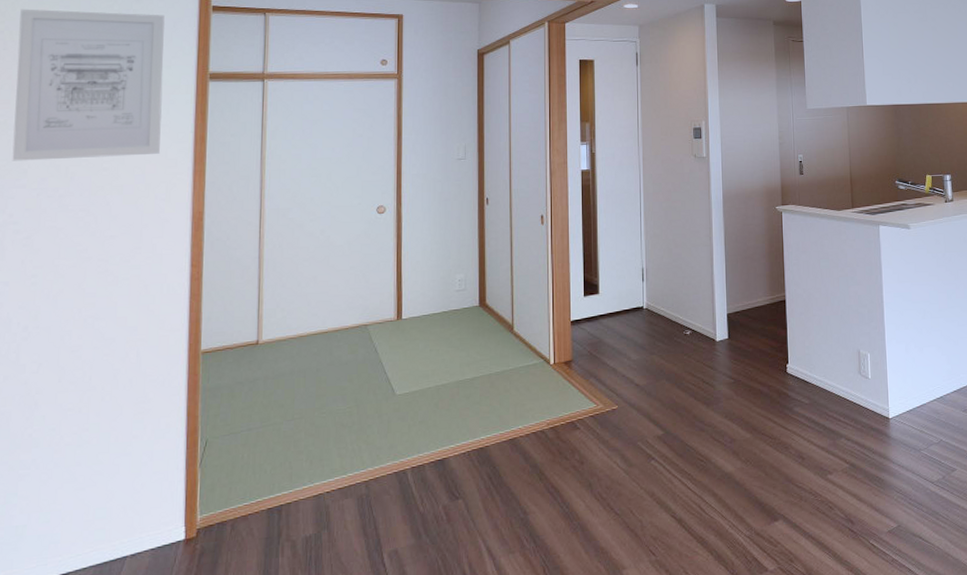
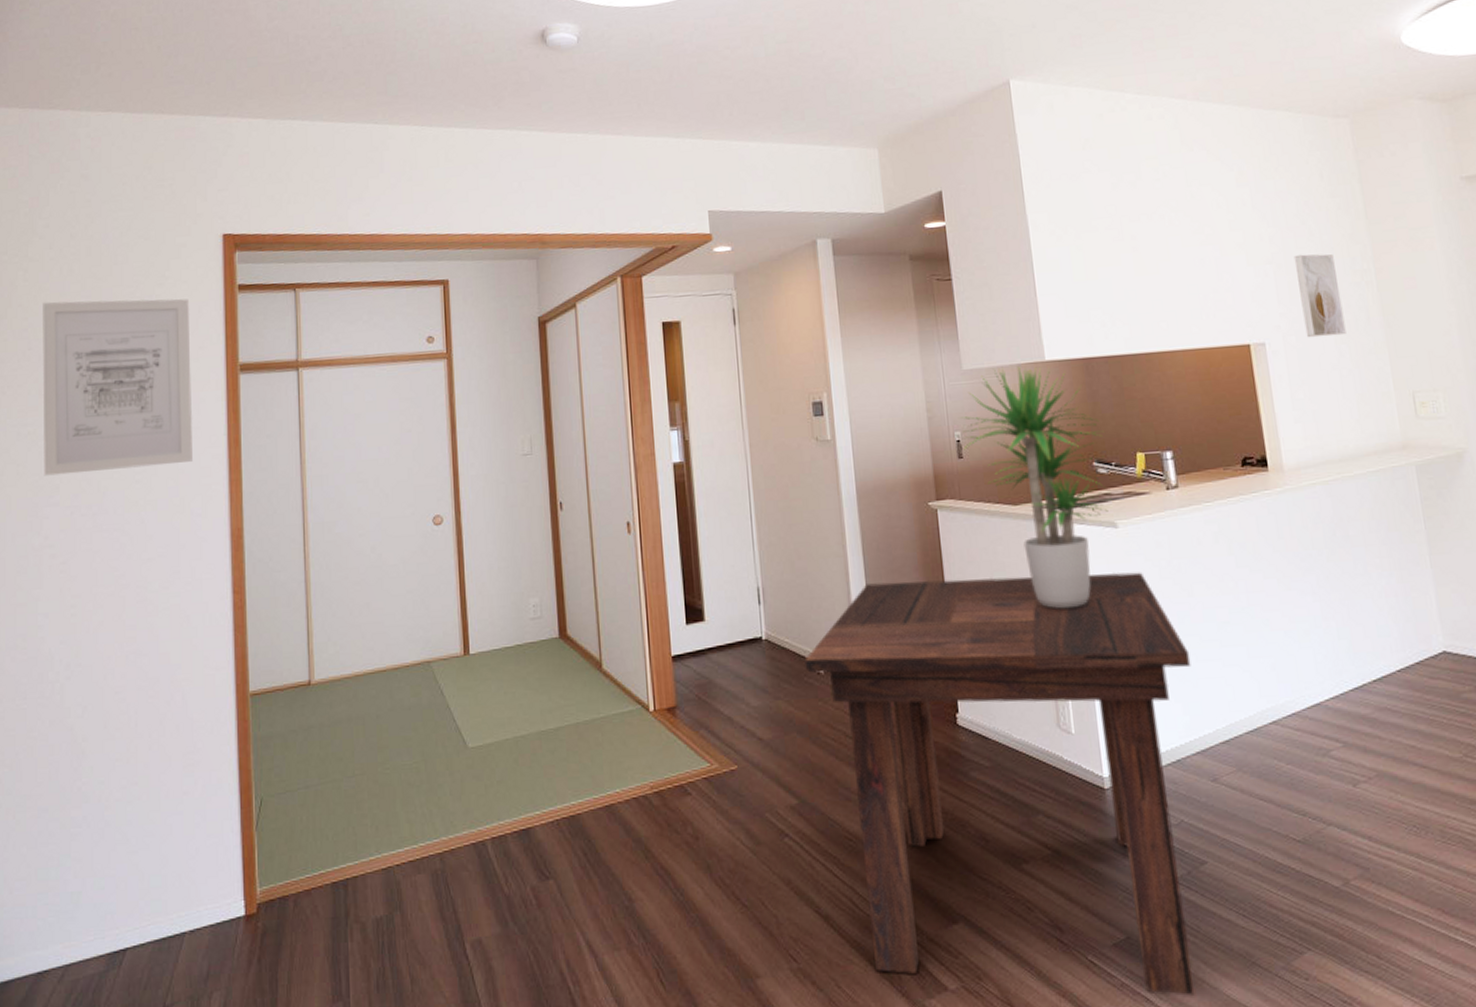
dining table: none [675,261,954,566] -> present [804,572,1195,996]
potted plant: none [803,108,905,287] -> present [961,366,1108,609]

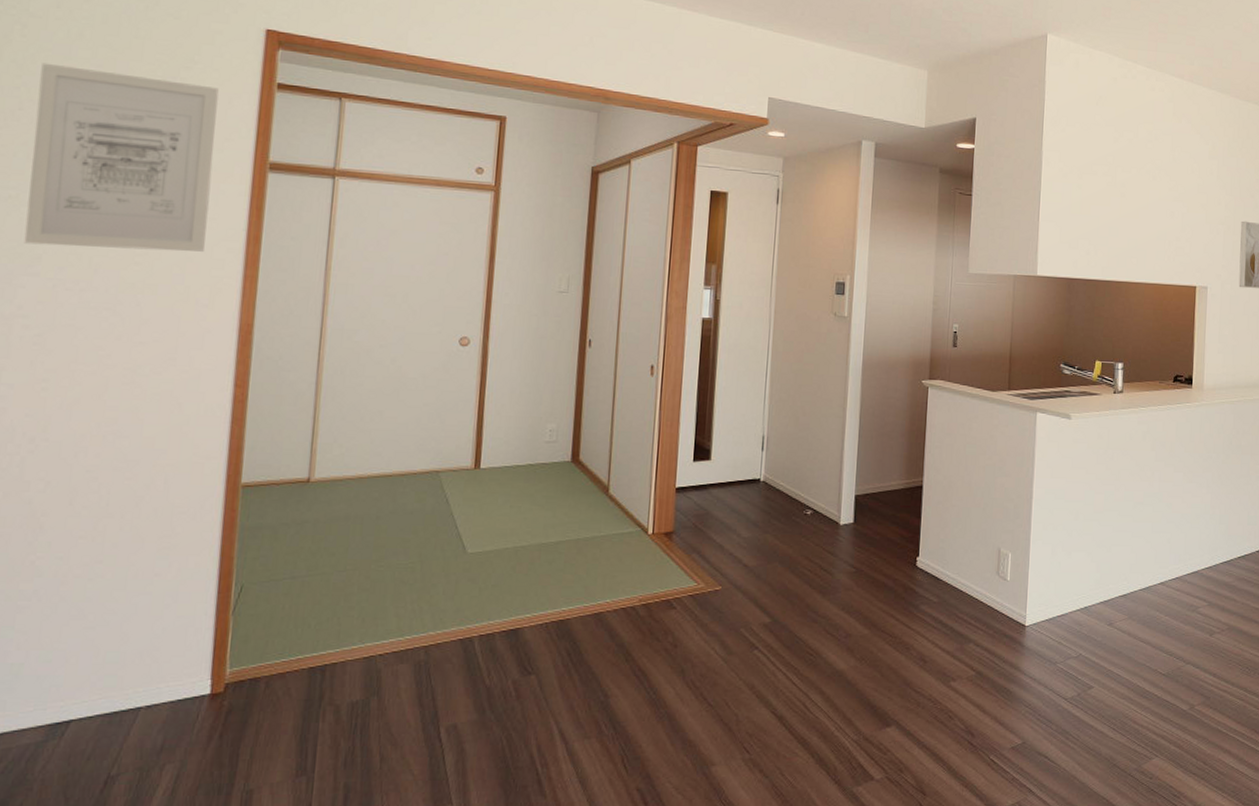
dining table: present [804,572,1195,996] -> none [794,443,1109,788]
potted plant: present [961,366,1108,609] -> none [959,275,1073,480]

